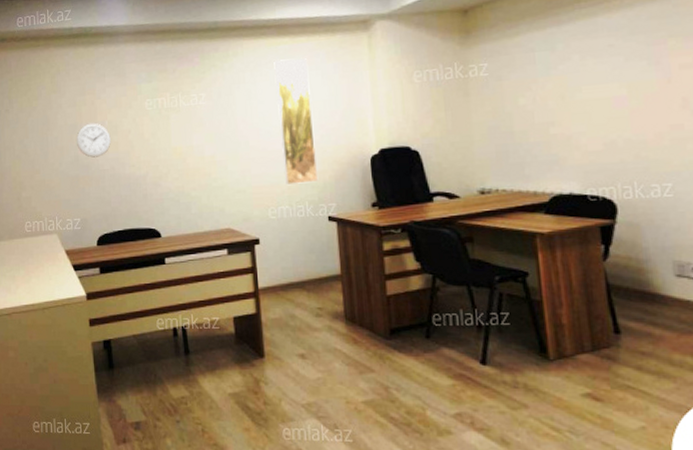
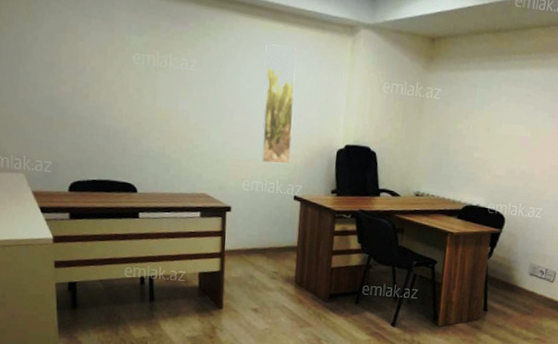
wall clock: present [76,123,111,158] -> none [53,64,92,102]

